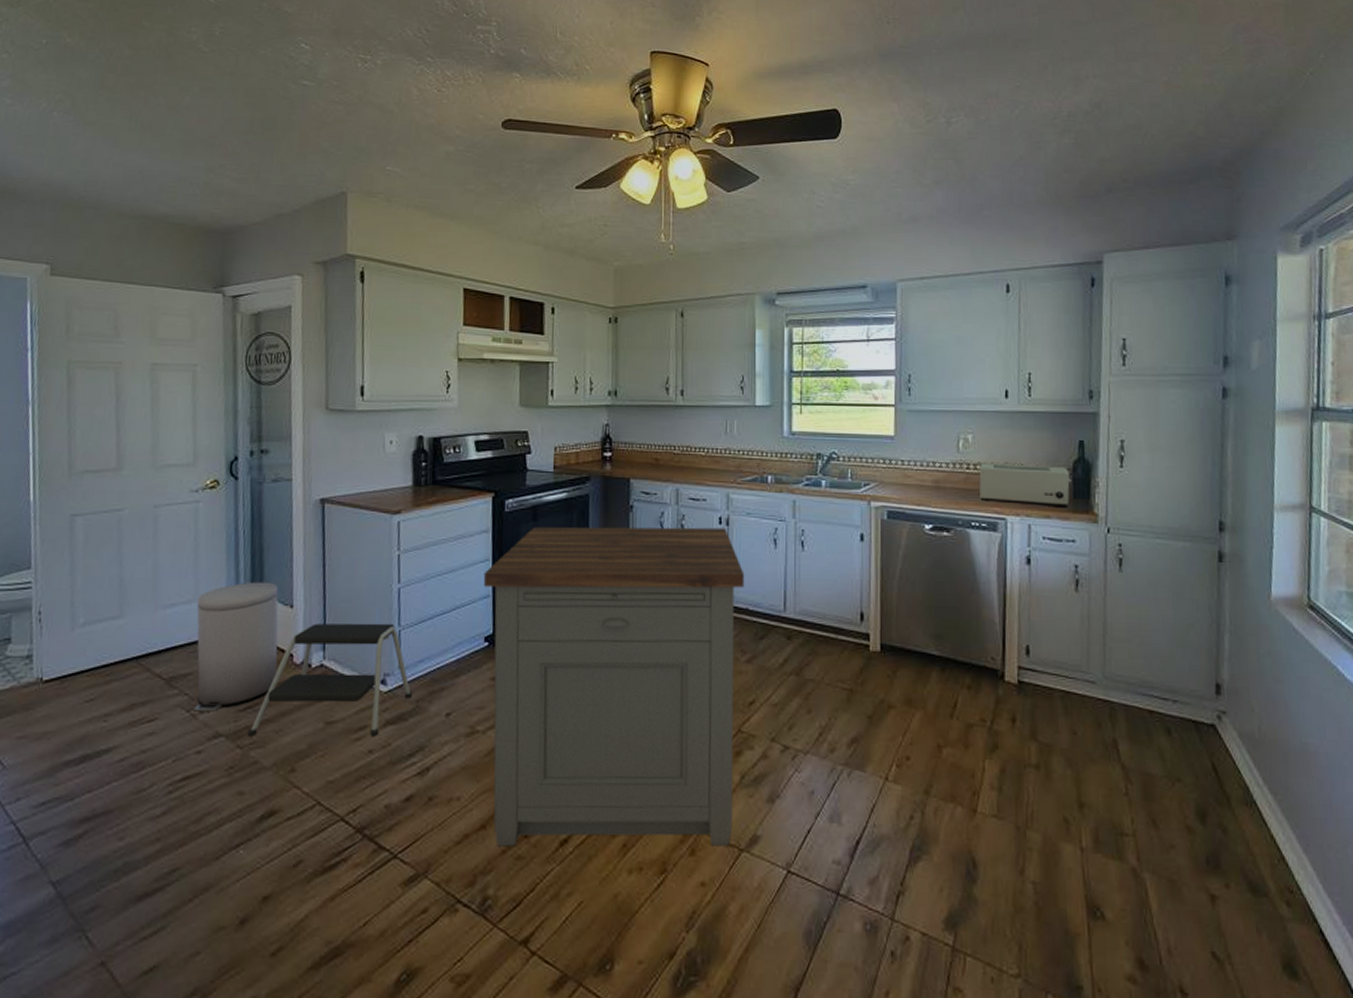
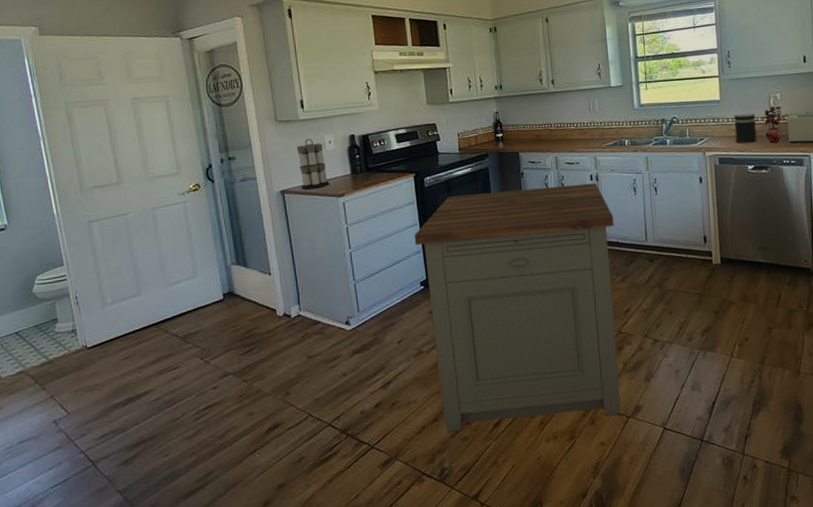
pedal bin: present [193,581,279,712] -> none [196,257,265,359]
step stool: present [247,623,412,737] -> none [249,279,370,373]
spice rack: none [346,435,384,502] -> present [296,138,330,191]
cylinder: none [910,456,939,496] -> present [733,113,757,144]
potted flower: none [947,451,973,498] -> present [762,106,783,143]

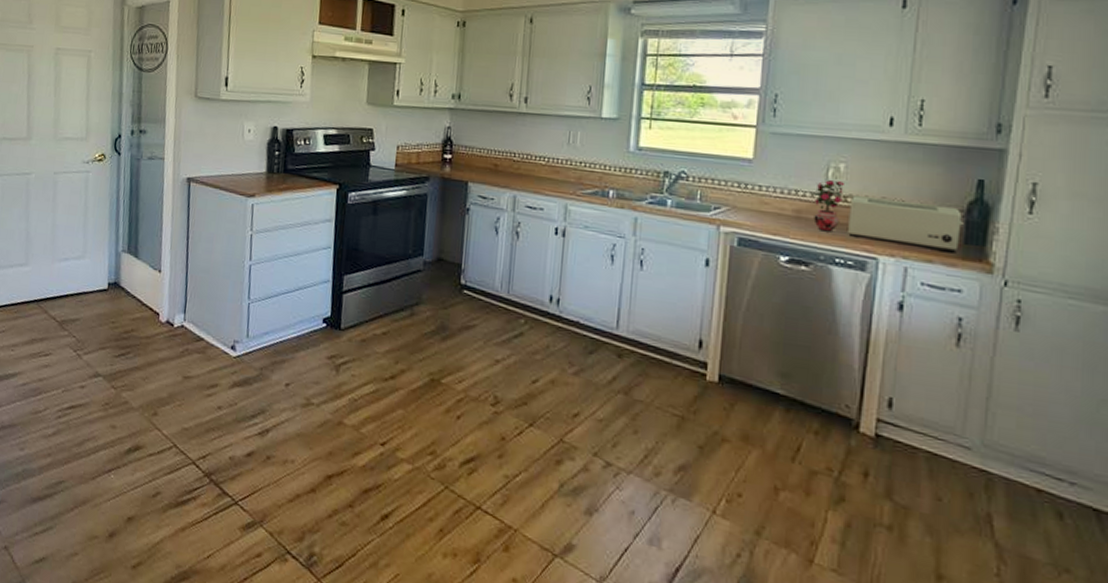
spice rack: present [296,138,330,191] -> none [209,122,241,183]
kitchen island: present [414,183,621,433] -> none [322,220,578,550]
cylinder: present [733,113,757,144] -> none [767,182,803,226]

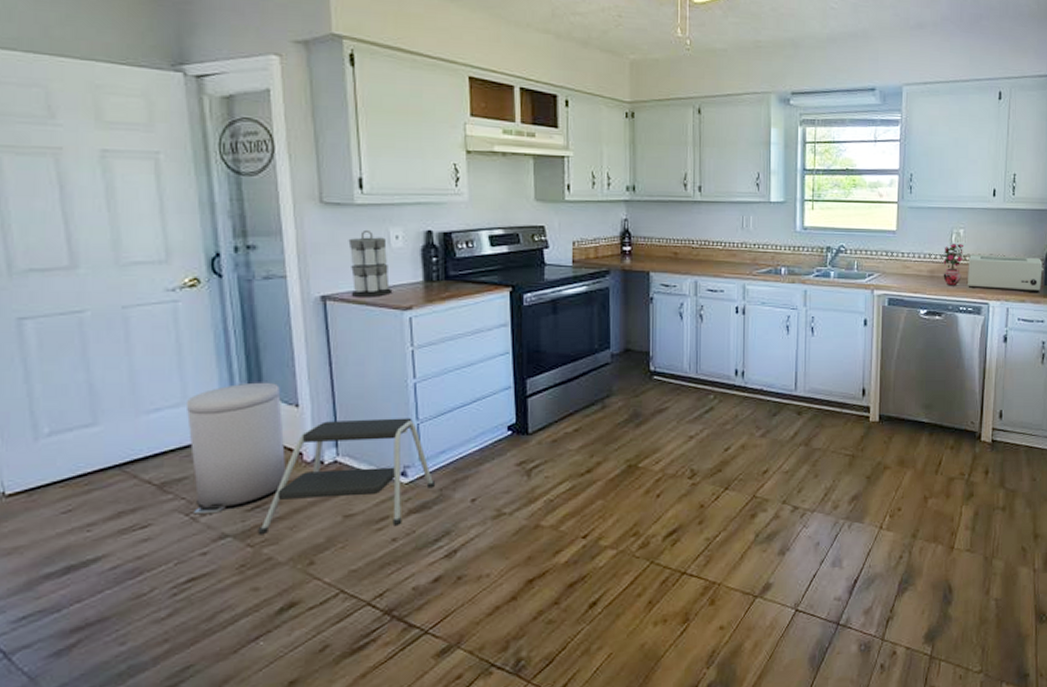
pedal bin: none [79,246,150,355] -> present [185,382,285,515]
step stool: none [120,288,257,395] -> present [258,418,434,535]
spice rack: none [209,122,241,183] -> present [348,229,393,299]

